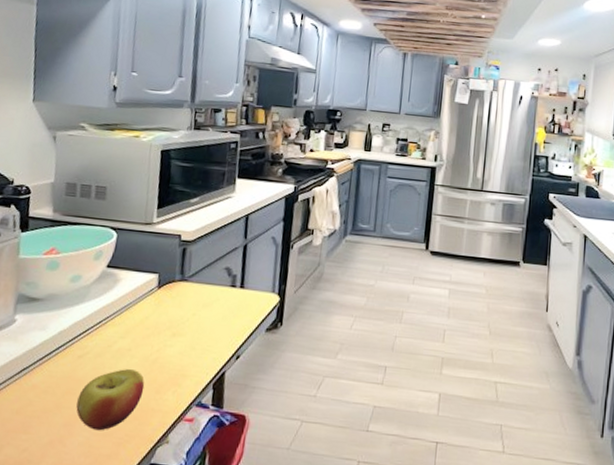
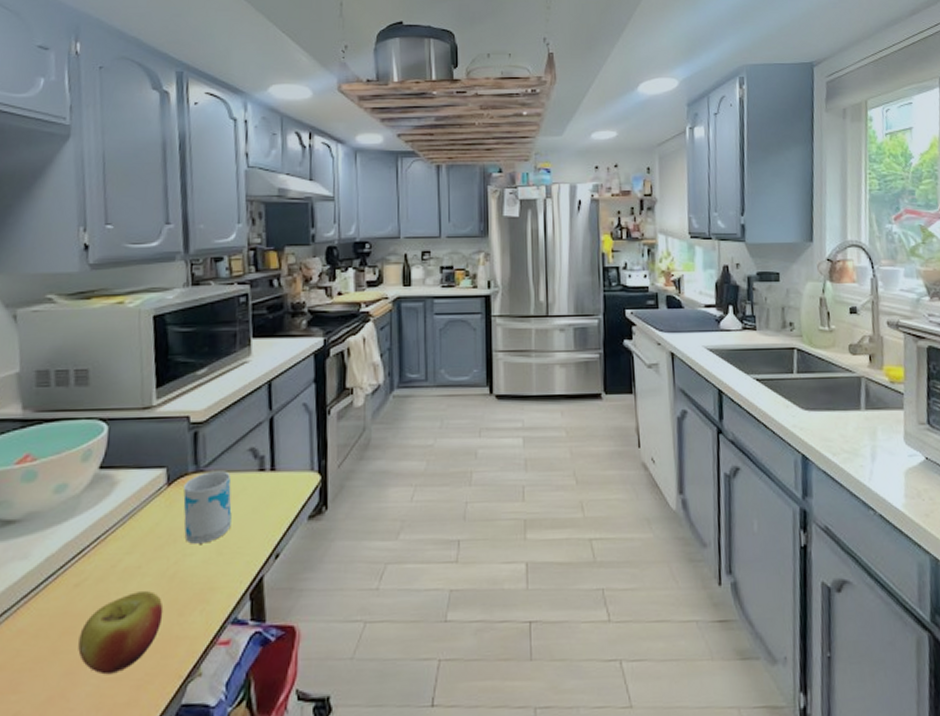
mug: none [167,281,208,339] -> present [183,471,232,544]

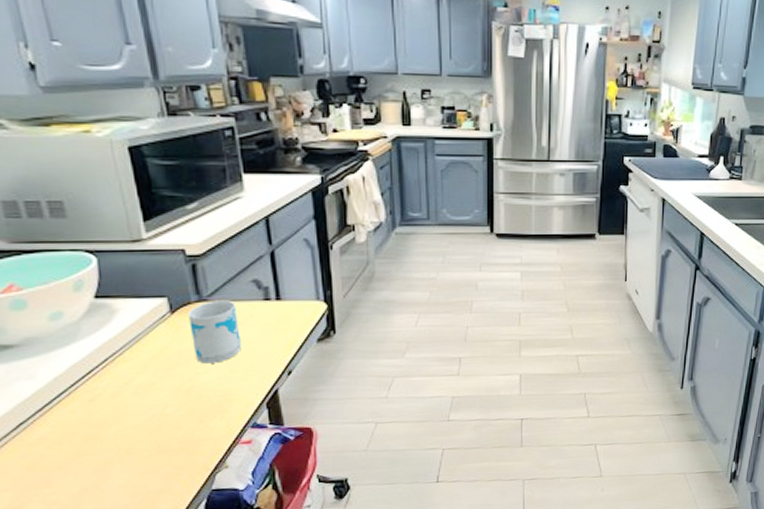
apple: present [78,591,164,675] -> none [103,403,184,470]

